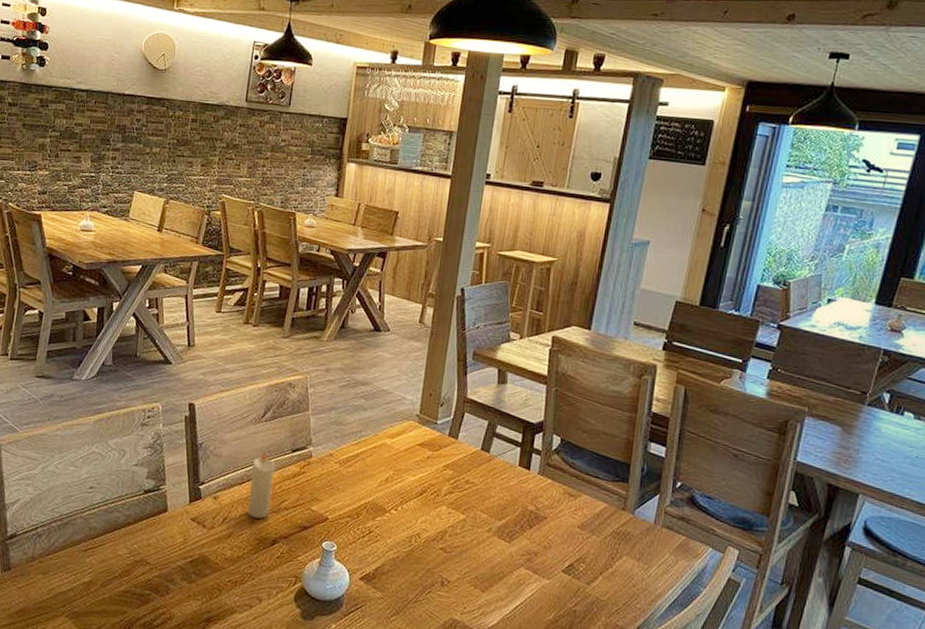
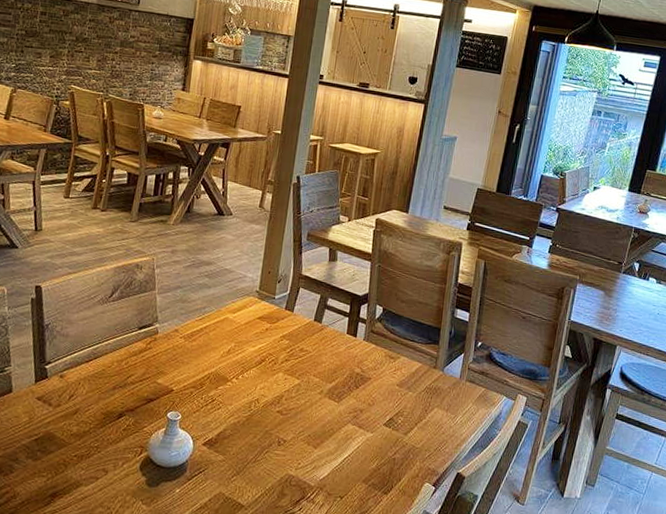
candle: present [247,450,276,519] -> none [94,329,123,394]

